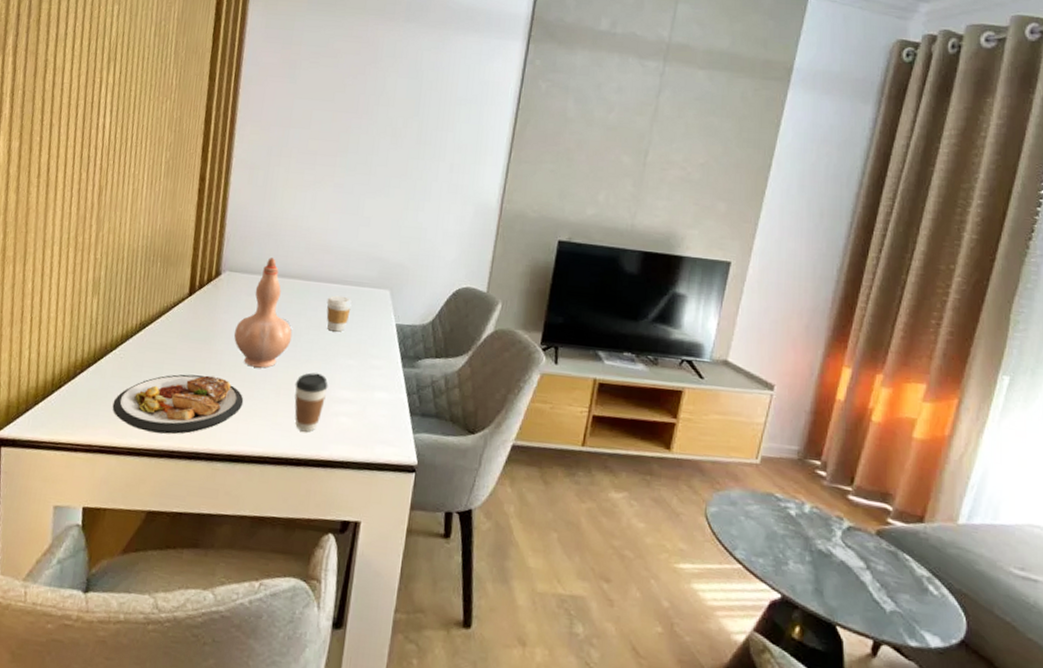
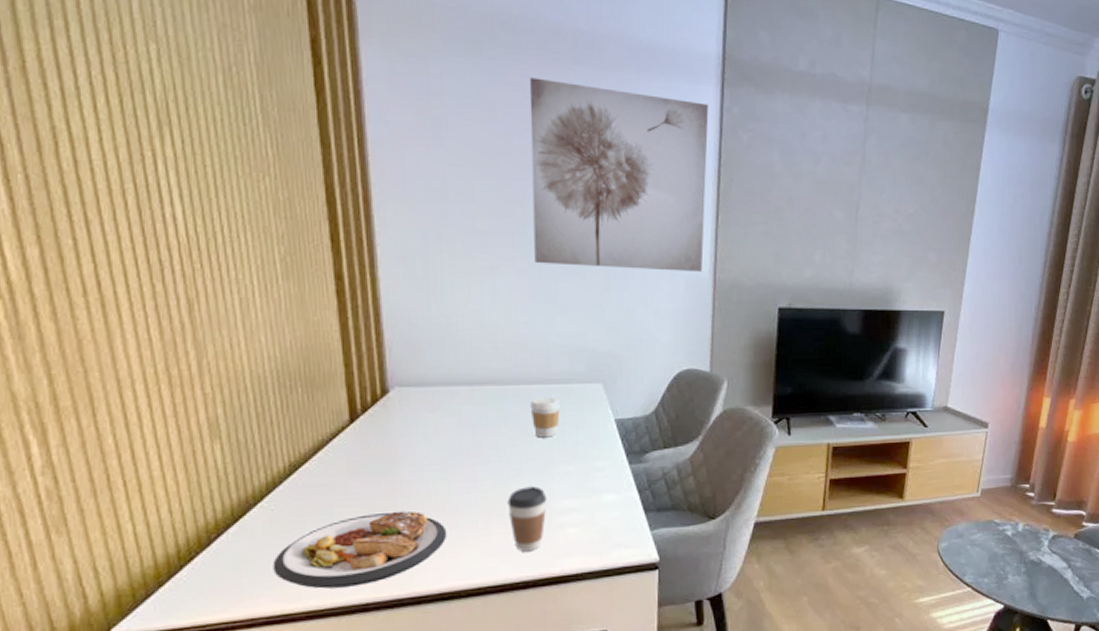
vase: present [234,258,292,368] -> none [421,364,494,493]
wall art: none [350,32,514,201] -> present [529,77,709,272]

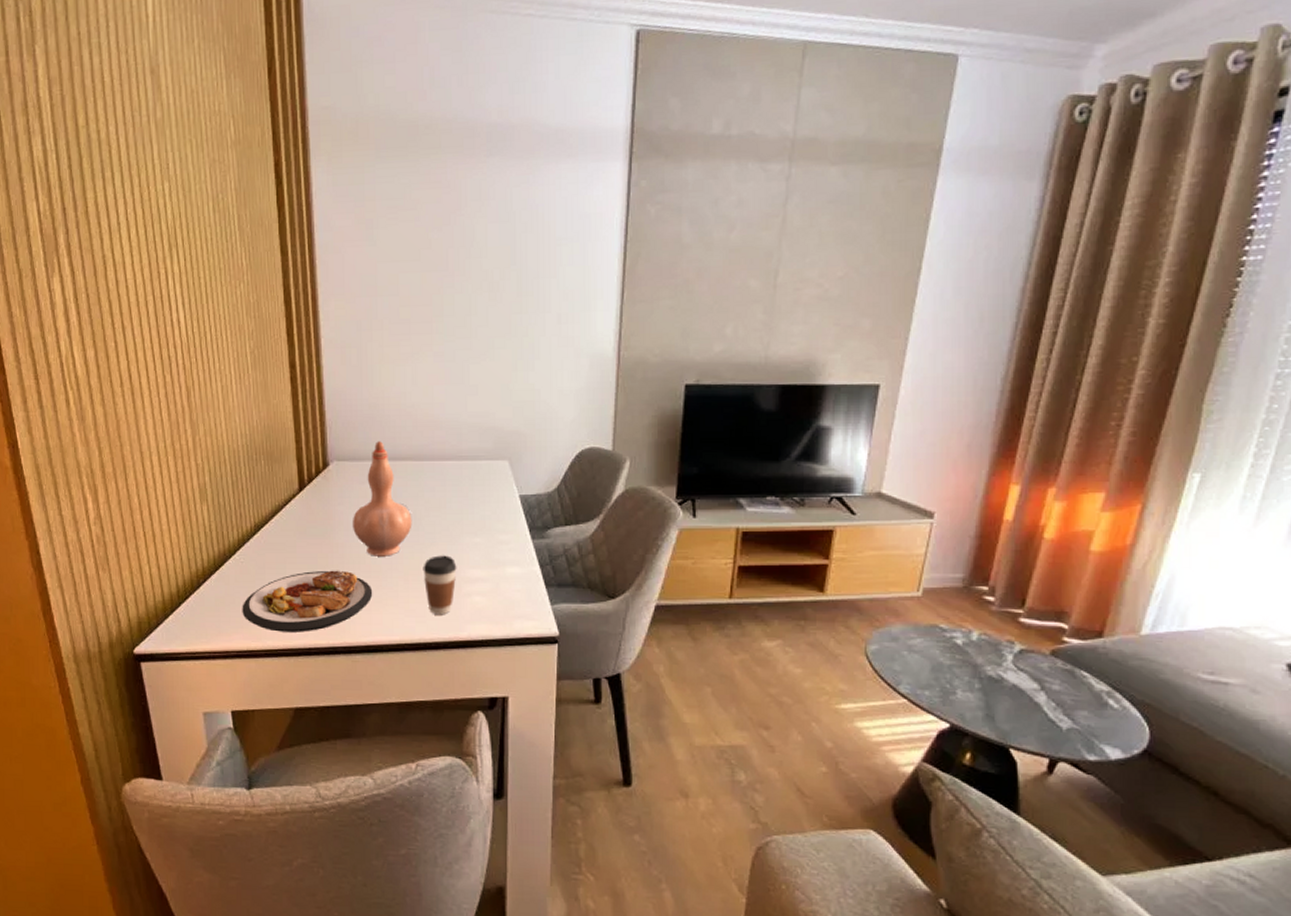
vase: none [421,364,494,493] -> present [353,441,412,556]
wall art: present [529,77,709,272] -> none [447,174,616,351]
coffee cup: present [530,397,560,438] -> none [443,472,470,510]

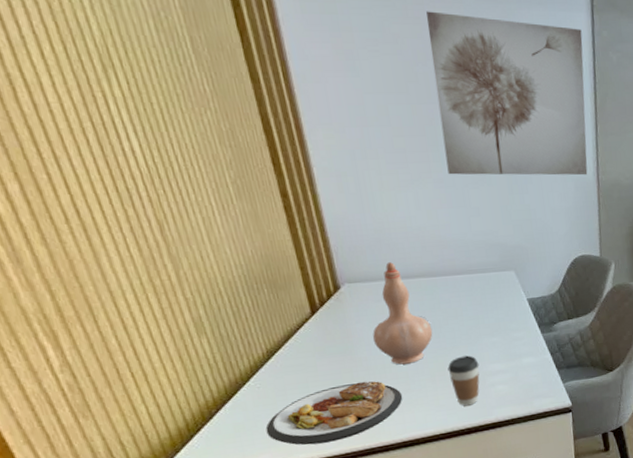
wall art: none [447,174,616,351] -> present [426,11,588,176]

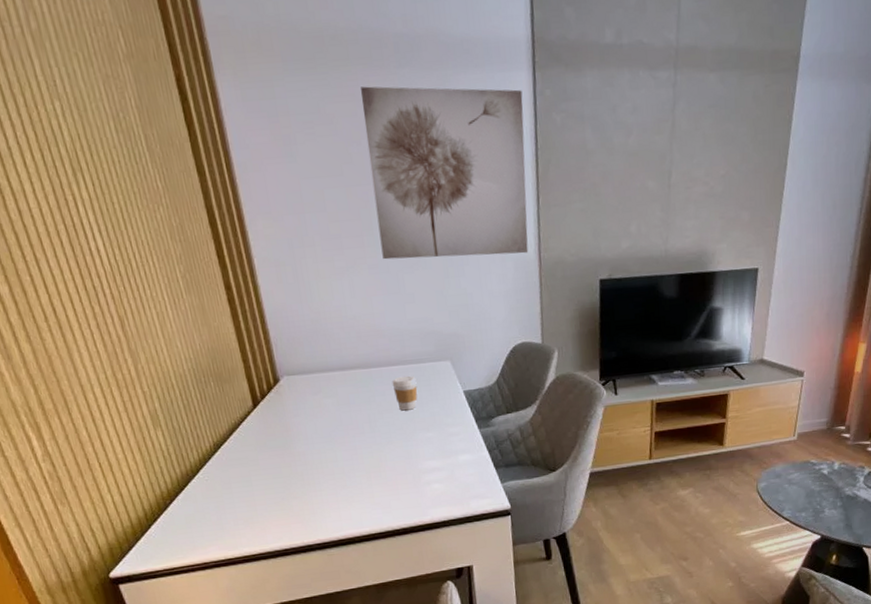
plate: present [265,381,403,445] -> none [213,476,339,539]
vase: present [373,262,433,365] -> none [310,353,368,460]
coffee cup: present [447,355,480,406] -> none [382,451,415,505]
coffee cup: none [457,284,483,317] -> present [392,375,418,411]

